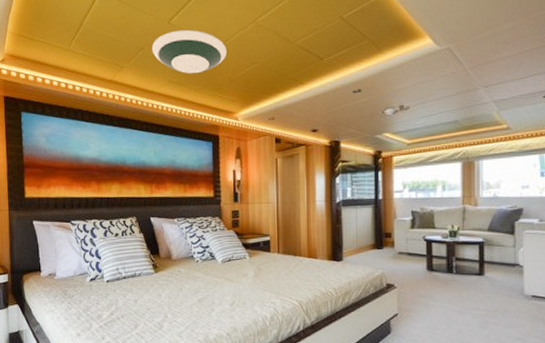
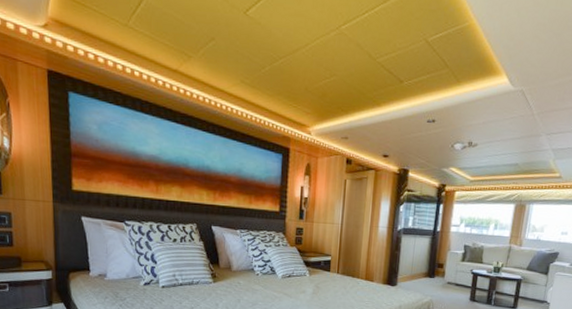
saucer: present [152,29,227,74] -> none [224,23,306,78]

